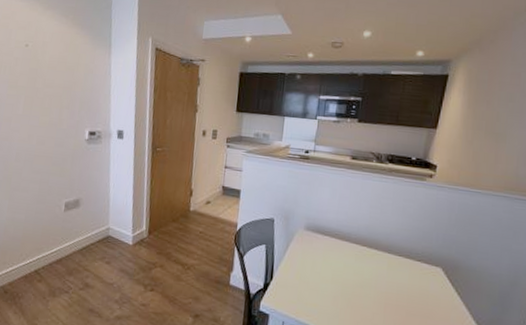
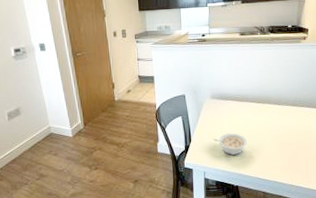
legume: none [300,277,344,308] -> present [213,133,248,155]

